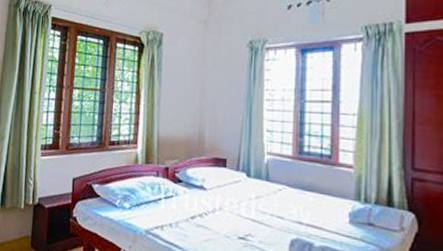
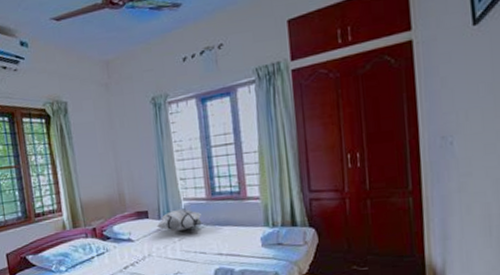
decorative pillow: none [233,163,285,189] -> present [156,208,203,232]

